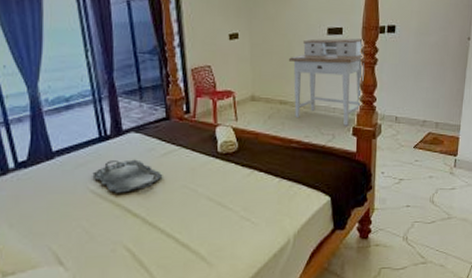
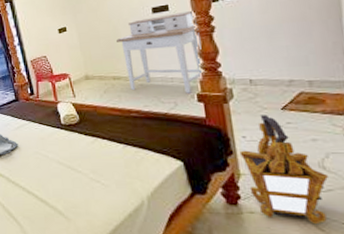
lantern: none [377,152,435,253] -> present [239,115,330,225]

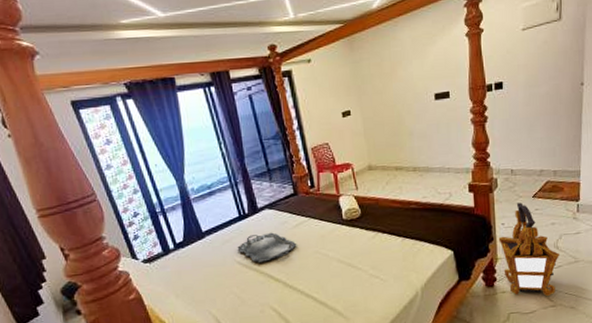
desk: present [116,10,201,94] -> none [400,98,475,184]

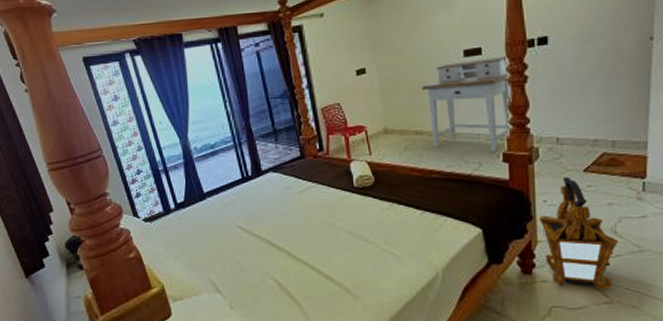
serving tray: present [237,232,297,264] -> none [239,197,302,230]
desk: none [400,98,475,184] -> present [422,55,512,152]

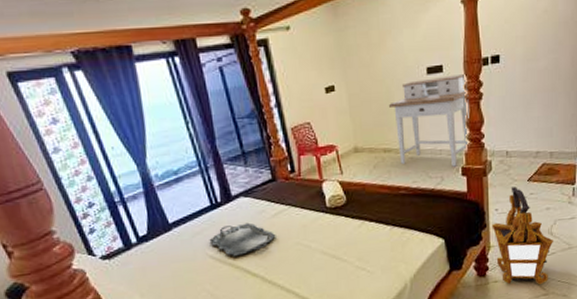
serving tray: none [239,197,302,230] -> present [209,222,276,257]

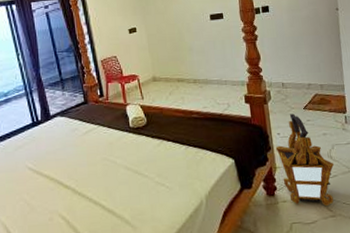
serving tray: present [209,222,276,257] -> none [29,139,86,170]
desk: present [389,73,469,167] -> none [181,19,248,95]

